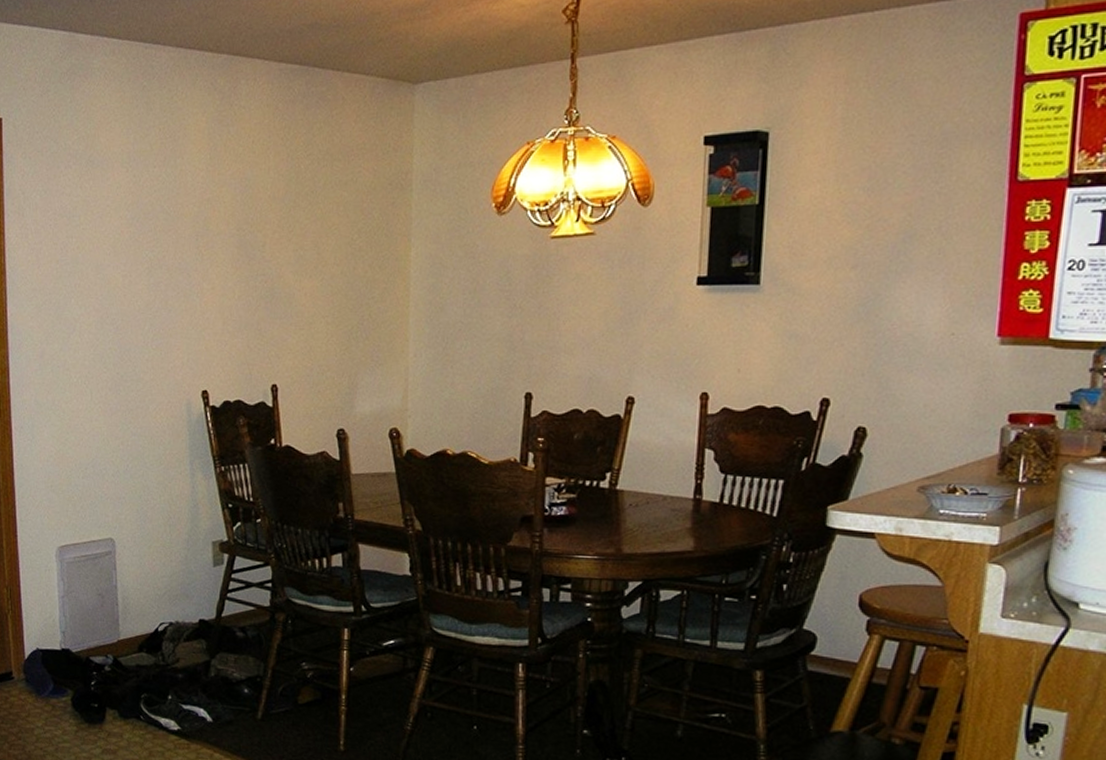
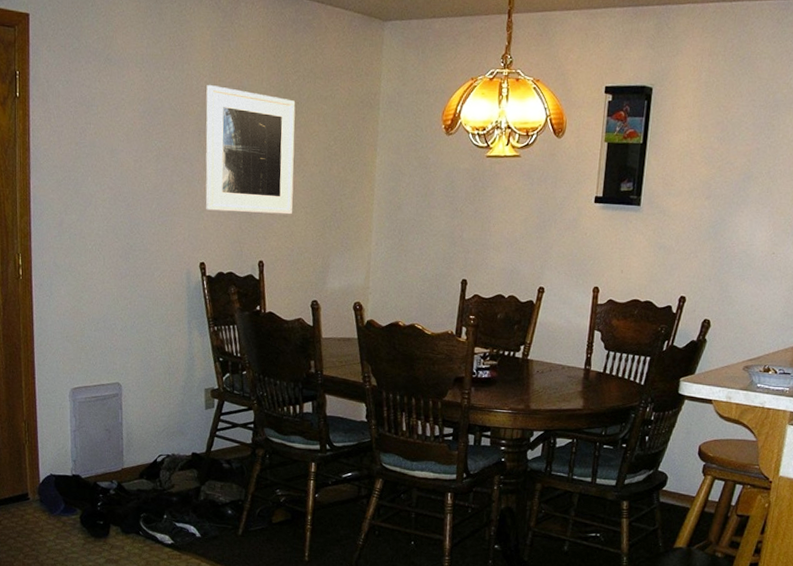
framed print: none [203,180,311,328] -> present [205,85,296,215]

